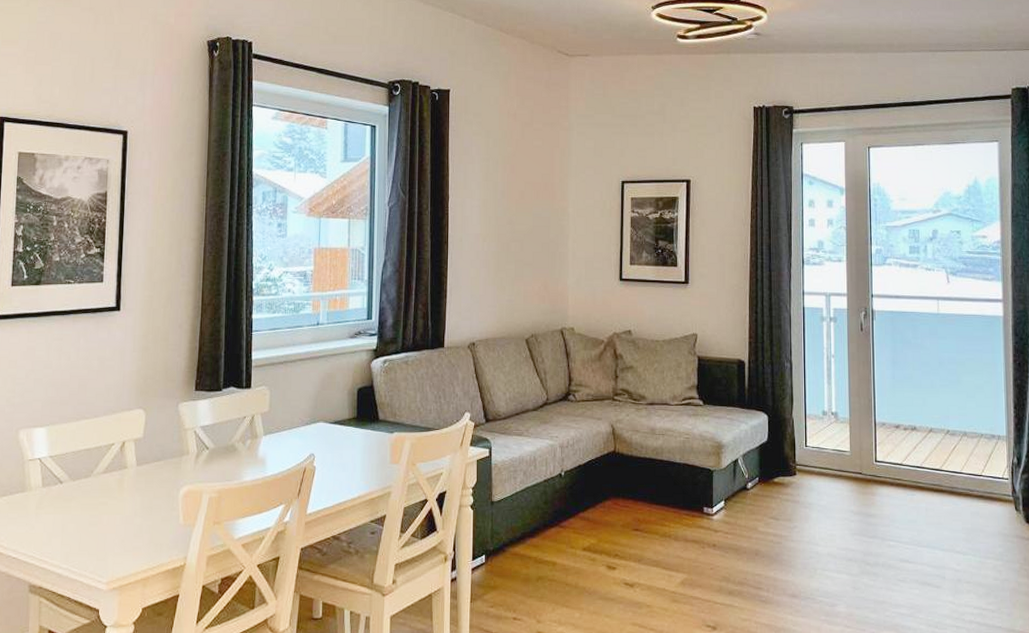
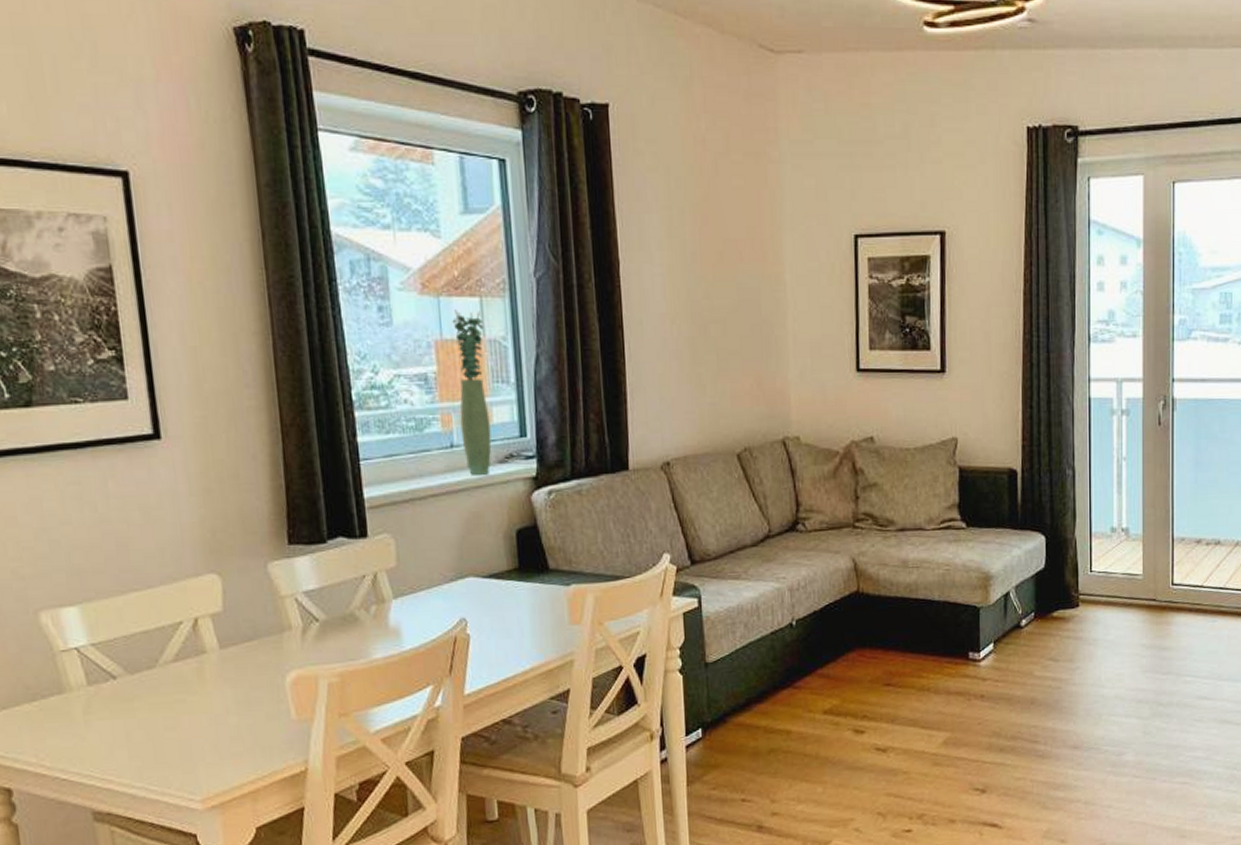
vase: none [325,227,350,347] -> present [452,310,492,477]

